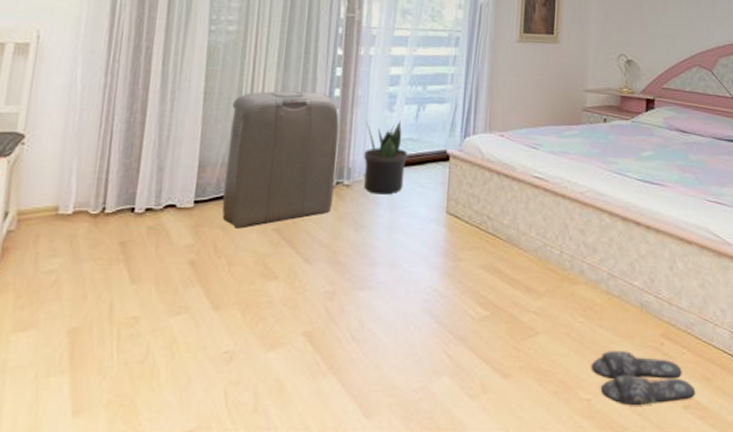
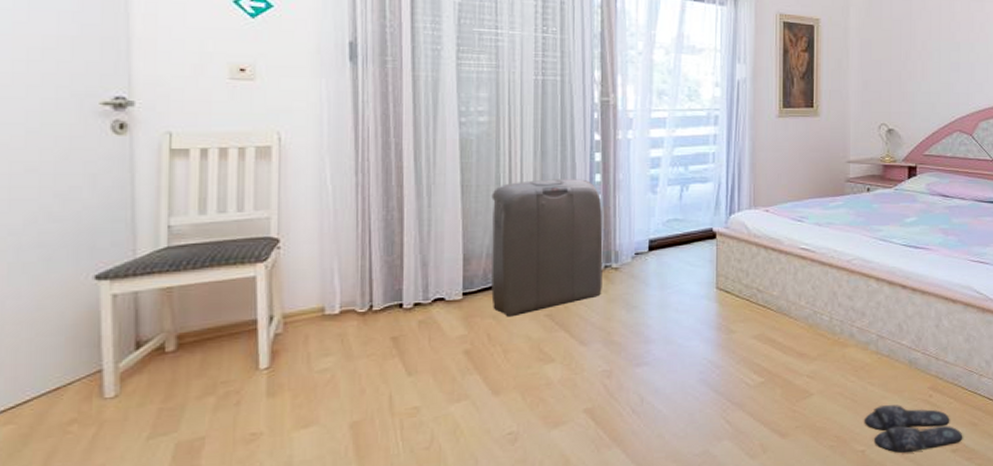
planter: present [364,121,408,195] -> none [629,202,674,275]

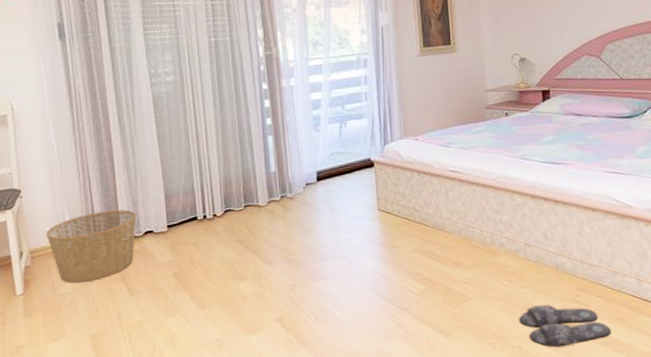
basket: none [306,271,425,357] -> present [45,209,137,283]
suitcase: present [491,179,603,317] -> none [182,123,281,244]

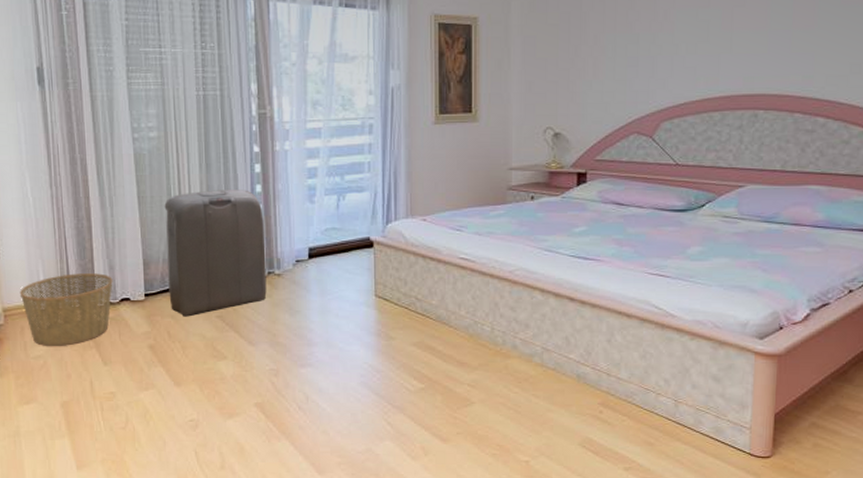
suitcase: none [182,123,281,244] -> present [164,190,267,317]
slippers: present [519,304,612,347] -> none [529,418,637,466]

